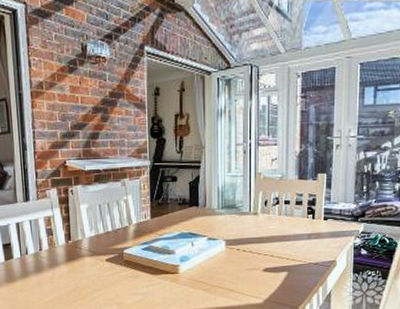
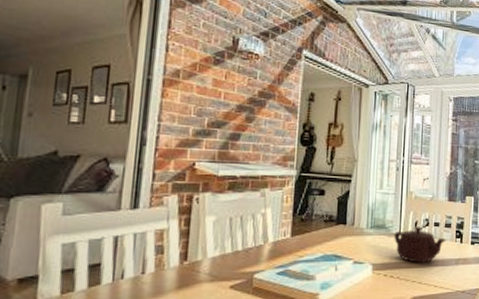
teapot: none [245,205,298,238] -> present [394,226,447,263]

